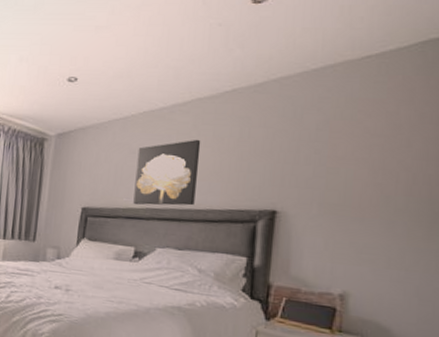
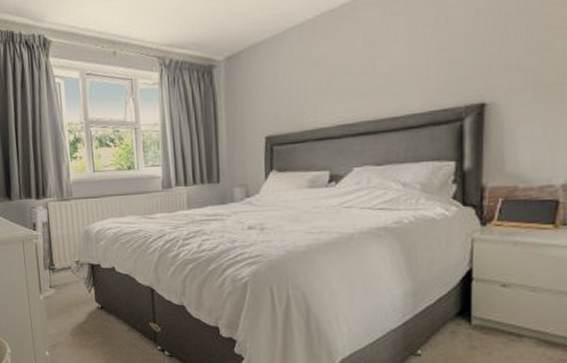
wall art: present [133,139,201,206] -> none [320,35,392,123]

